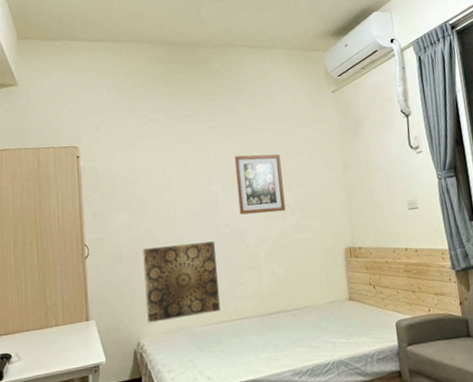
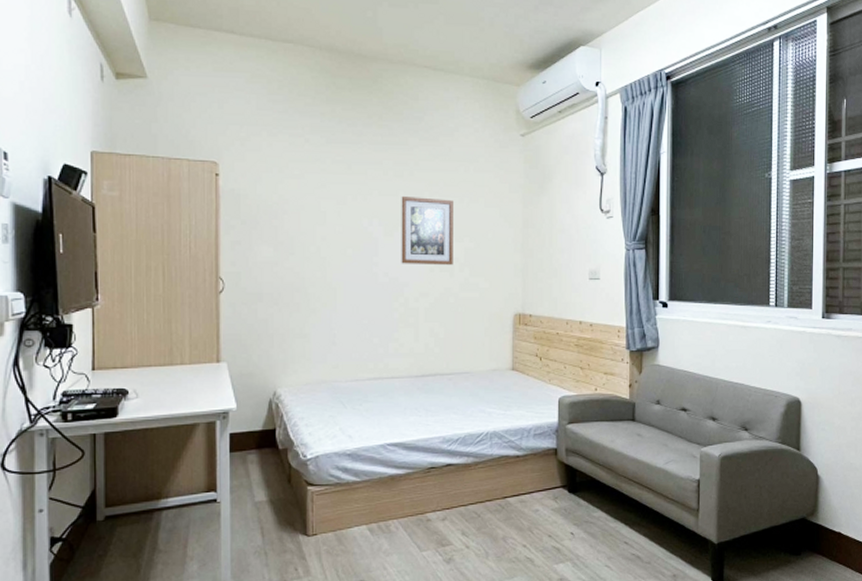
wall art: present [142,241,220,323] -> none [286,290,371,372]

